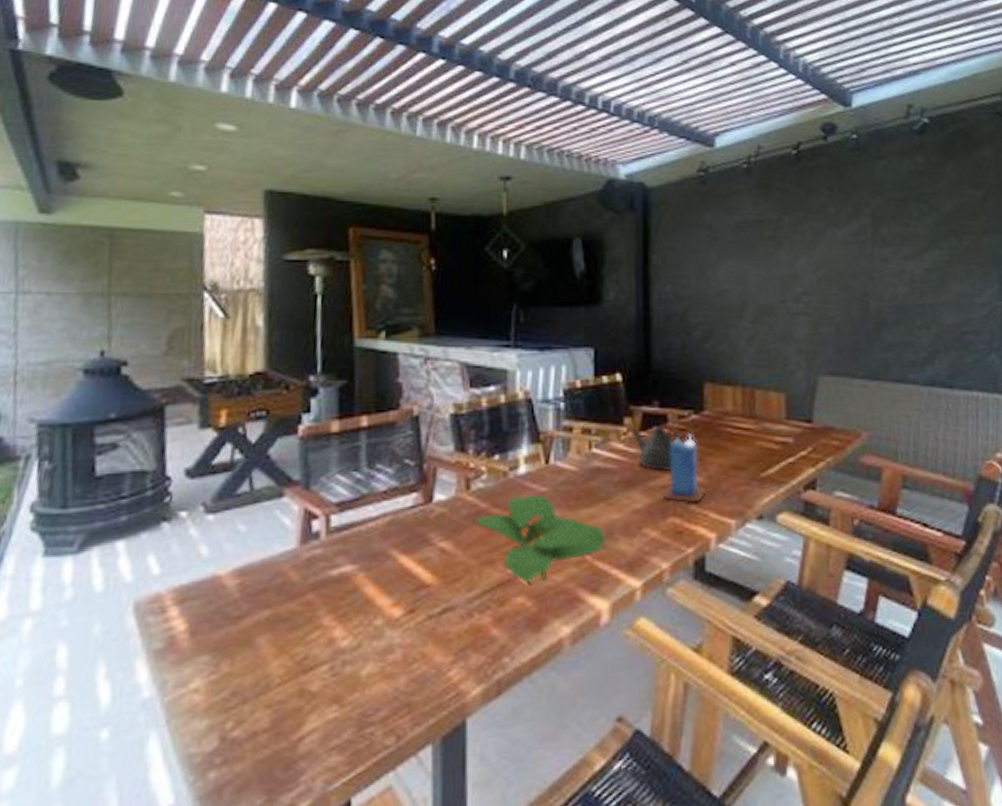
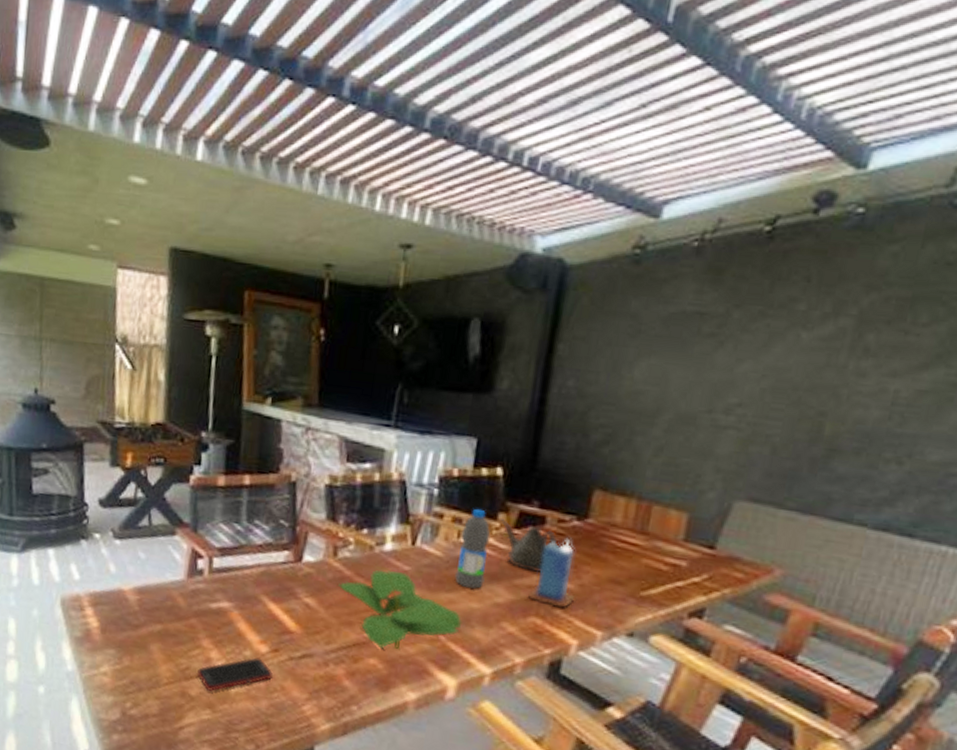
cell phone: none [317,625,410,682] -> present [196,657,273,692]
water bottle: none [592,416,621,499] -> present [455,508,491,588]

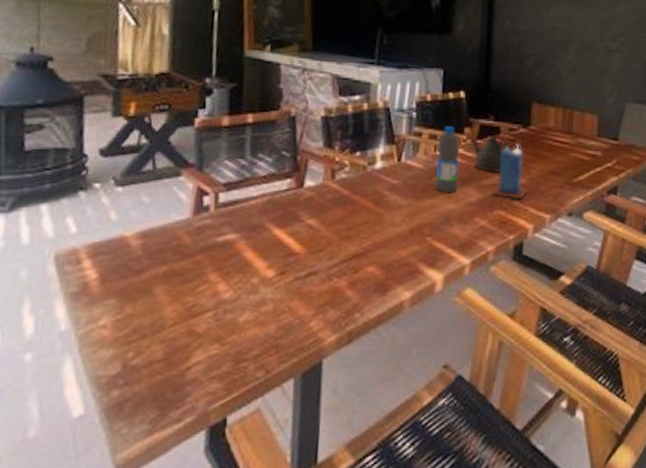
cell phone: present [196,657,273,692] -> none [203,283,280,326]
plant: present [337,569,463,650] -> none [336,185,444,257]

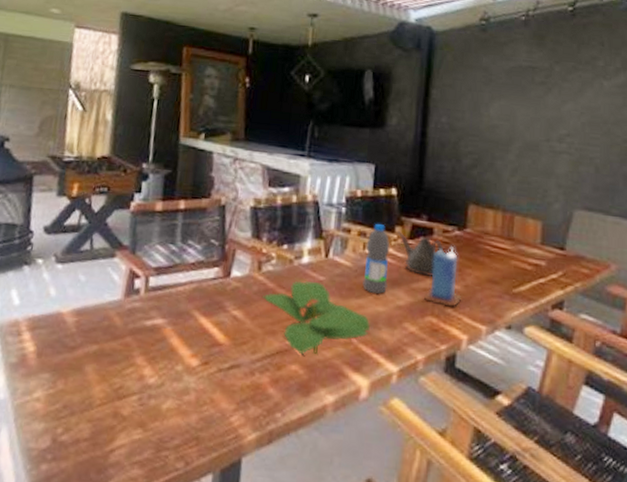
plant: none [336,185,444,257] -> present [261,281,371,355]

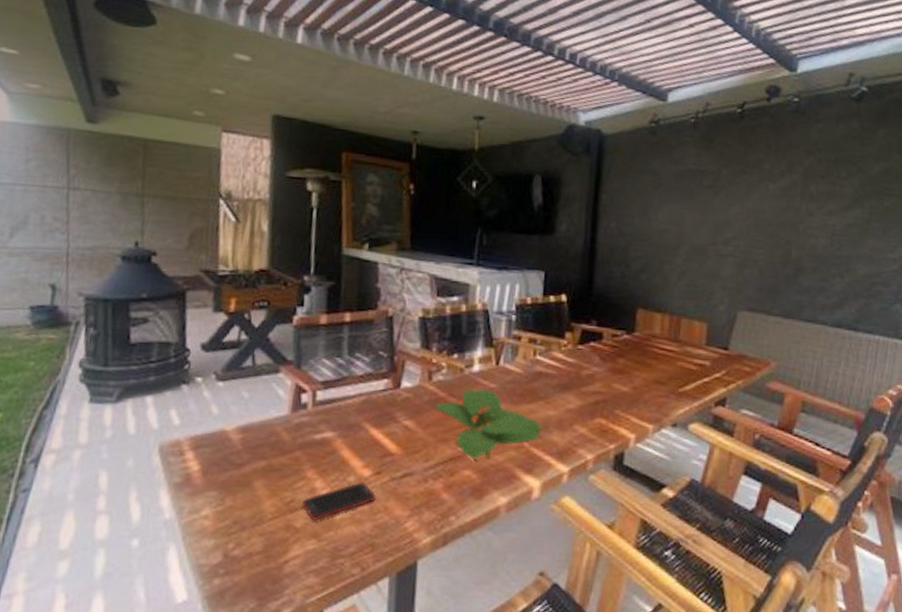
cell phone: none [129,371,203,410] -> present [301,482,376,522]
water bottle: present [363,223,390,294] -> none [533,330,561,398]
teapot: present [398,232,444,278] -> none [568,337,613,381]
candle: present [423,246,462,307] -> none [593,350,630,408]

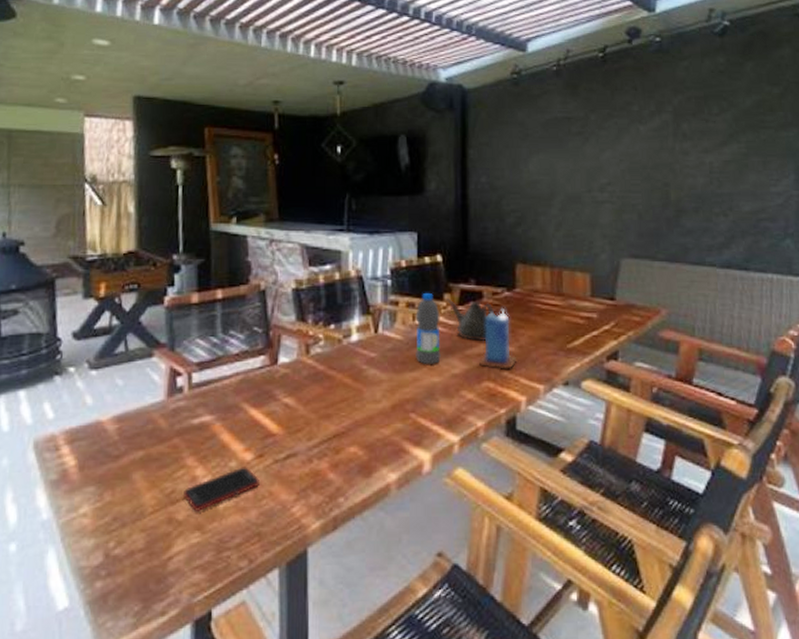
plant: present [433,389,542,461] -> none [312,359,428,436]
water bottle: none [533,330,561,398] -> present [415,292,441,364]
teapot: none [568,337,613,381] -> present [447,299,495,342]
candle: none [593,350,630,408] -> present [478,308,518,369]

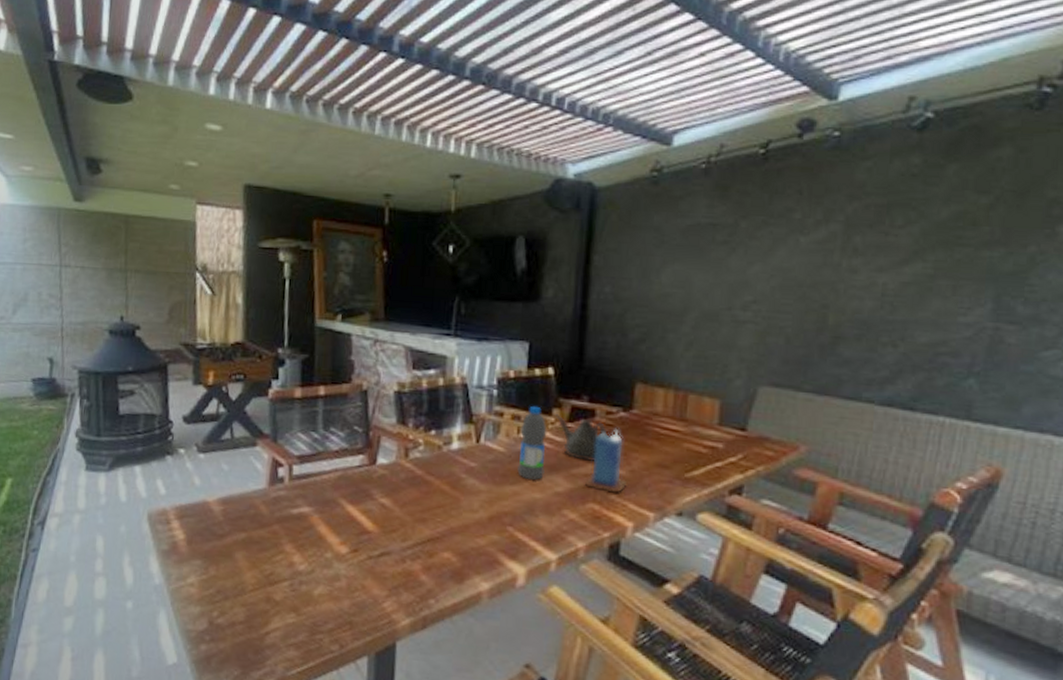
cell phone: present [182,467,259,513] -> none [280,558,353,596]

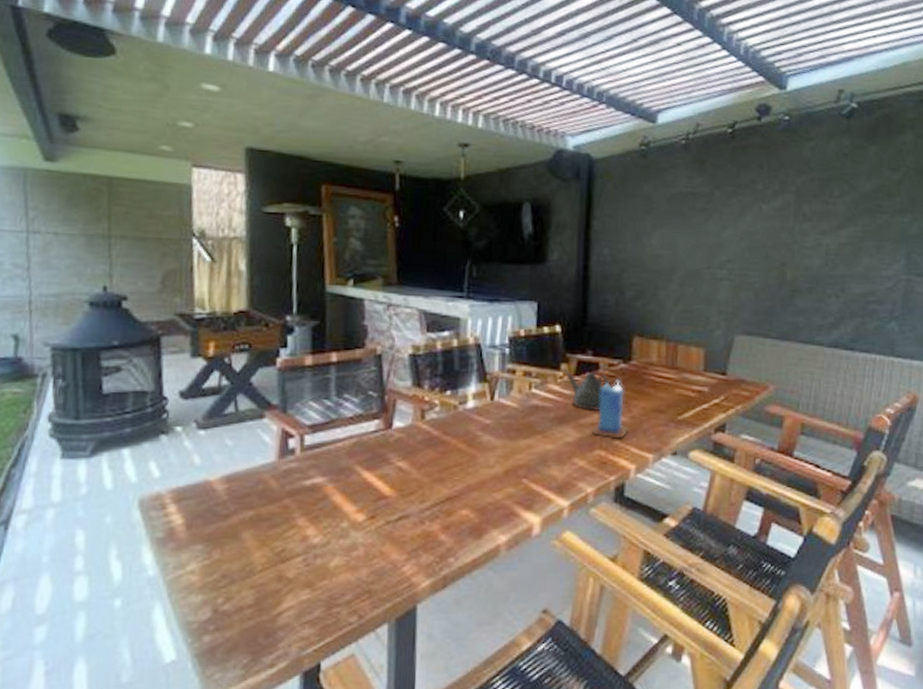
water bottle: present [517,405,547,480] -> none [530,362,557,432]

